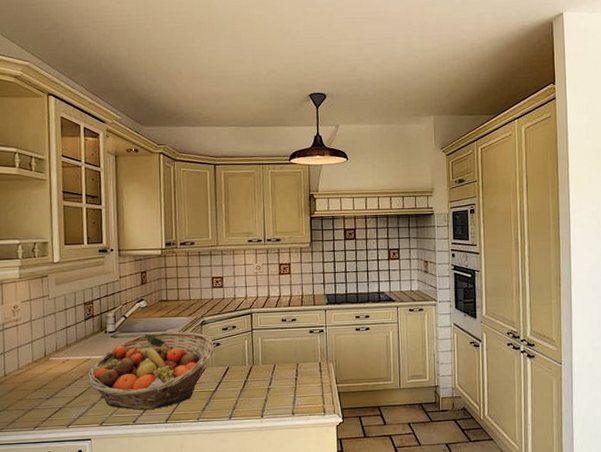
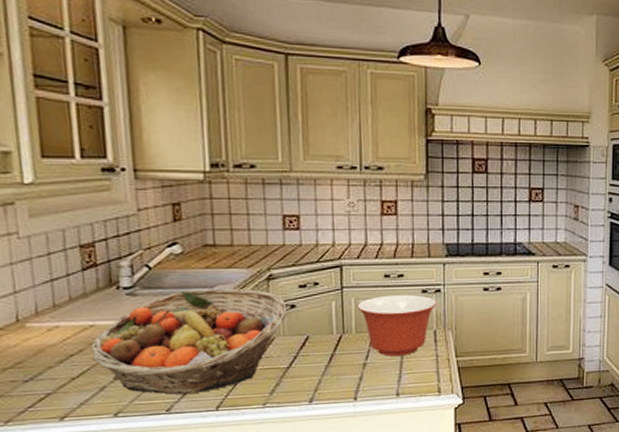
mixing bowl: none [263,334,321,383] -> present [357,294,437,356]

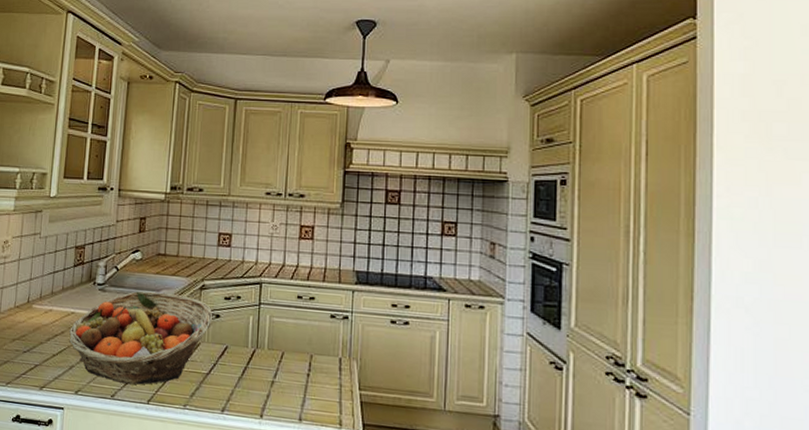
mixing bowl: present [357,294,437,356] -> none [271,316,344,380]

